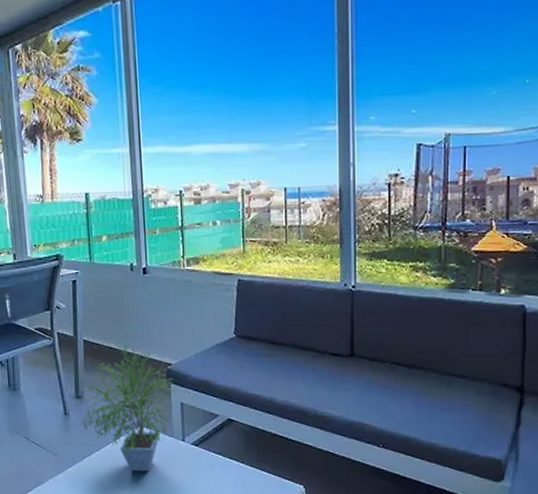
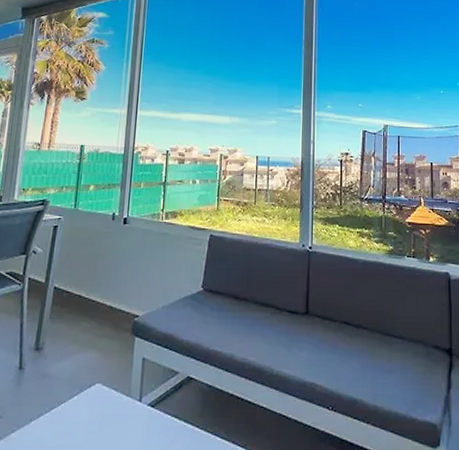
potted plant: present [80,344,176,472] -> none [34,293,139,438]

